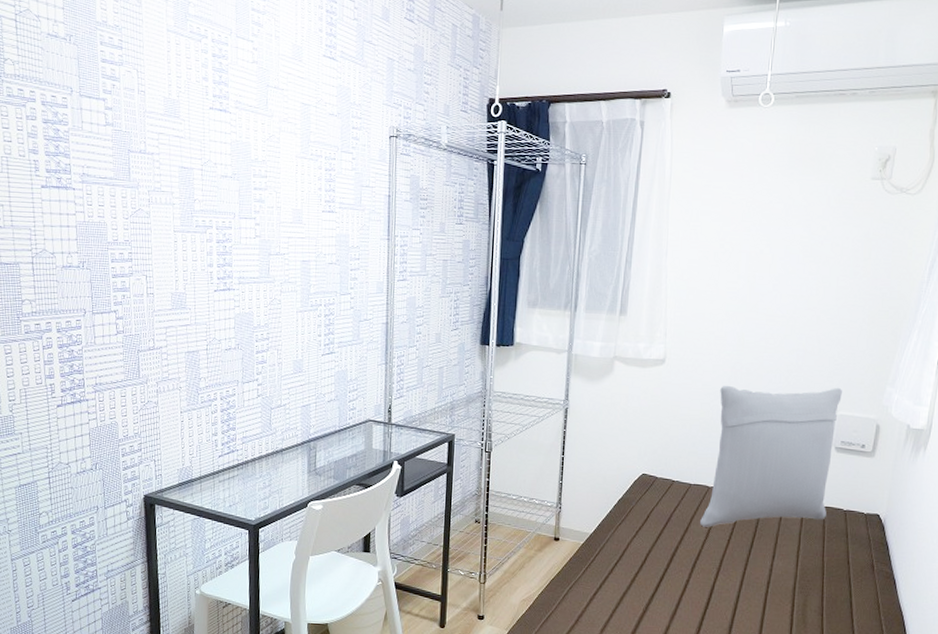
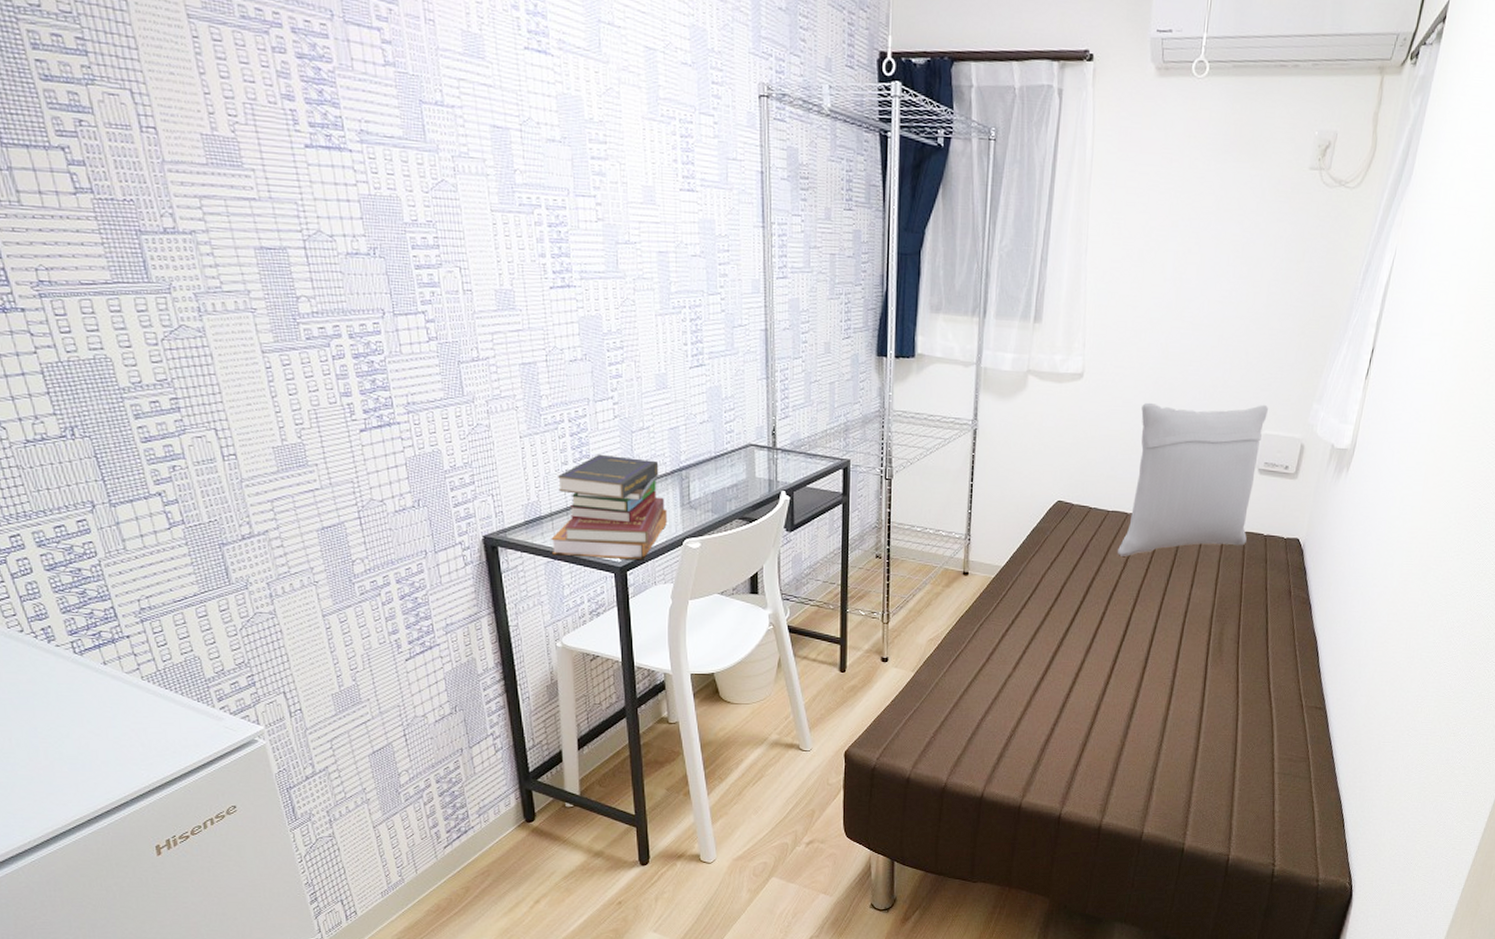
books: none [198,427,296,519] -> present [551,454,667,559]

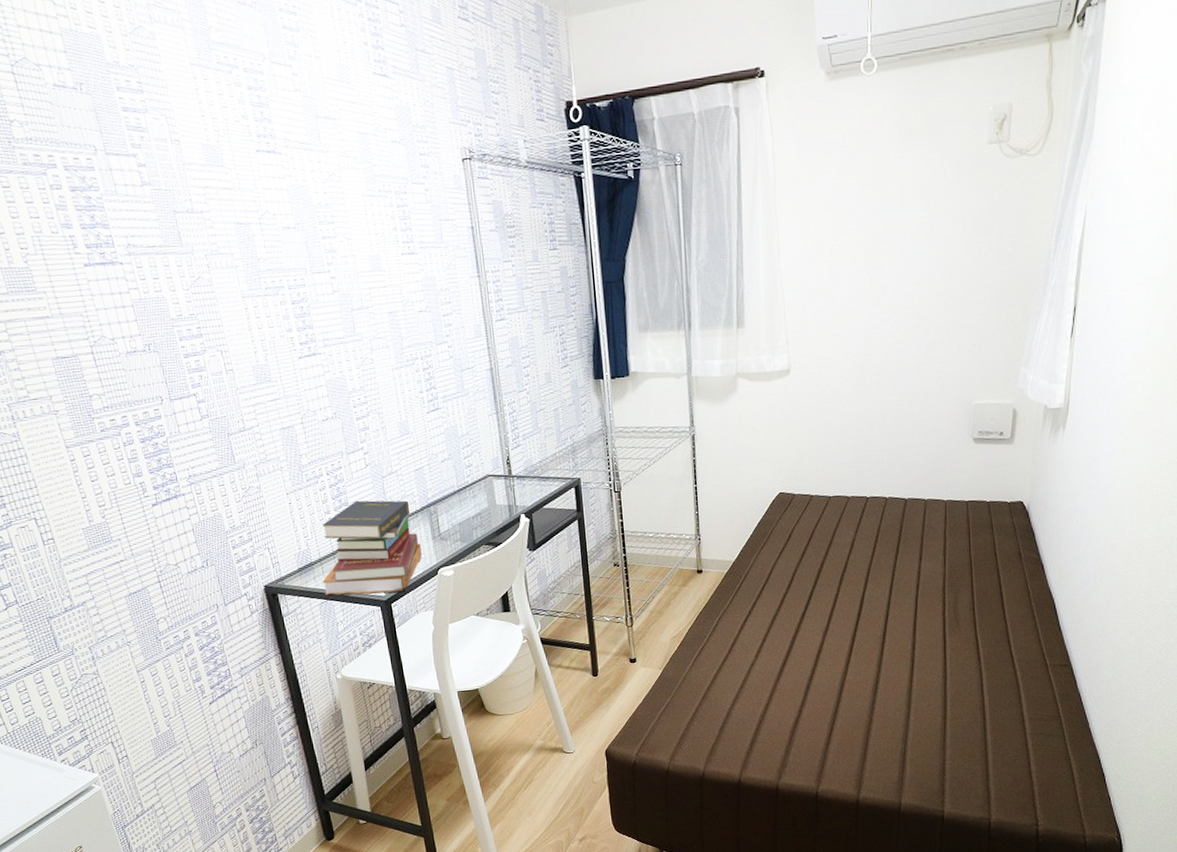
pillow: present [1117,402,1268,556] -> none [842,376,976,539]

